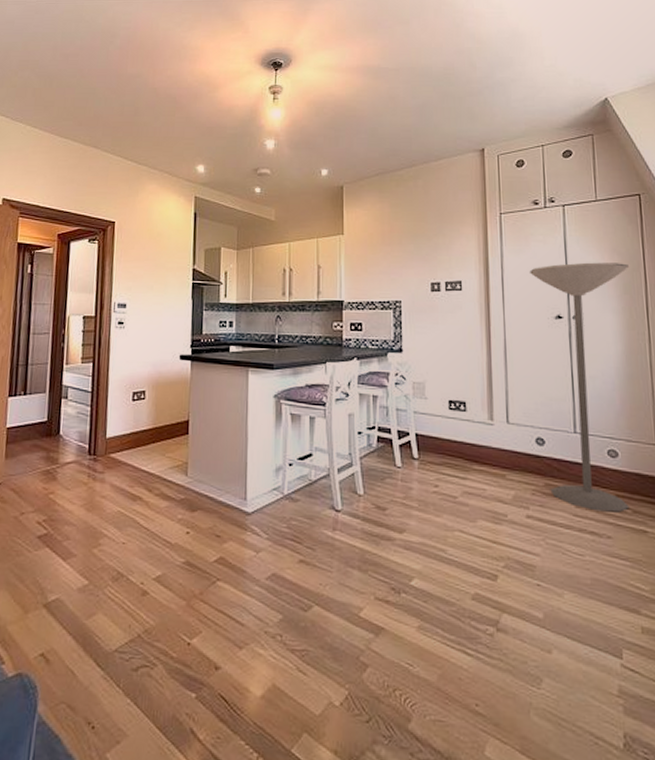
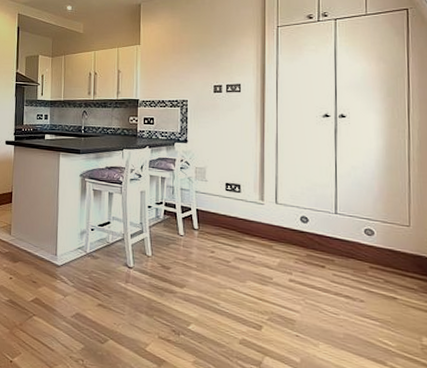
floor lamp: present [530,262,630,513] -> none [302,69,393,282]

